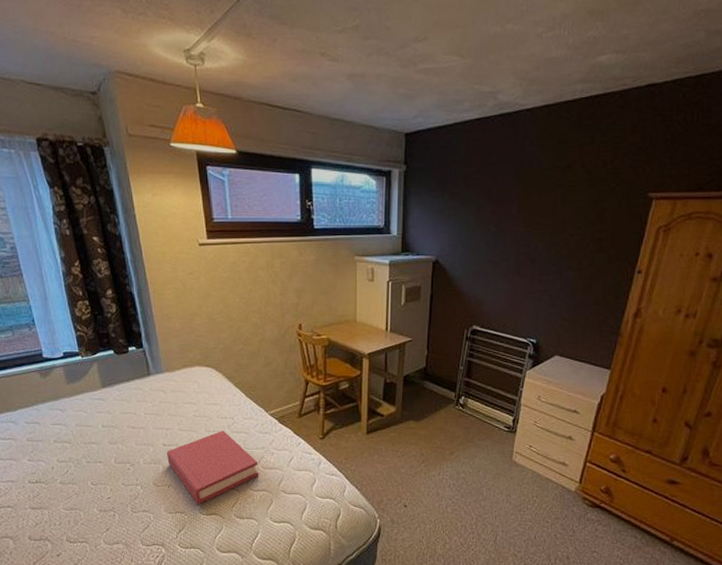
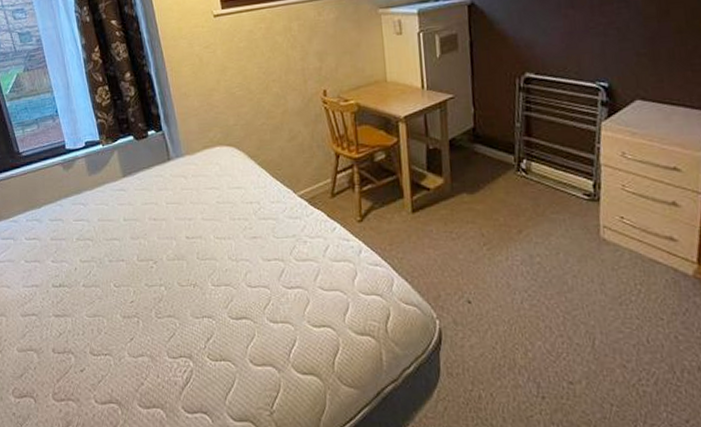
hardback book: present [167,430,259,505] -> none [191,217,292,307]

